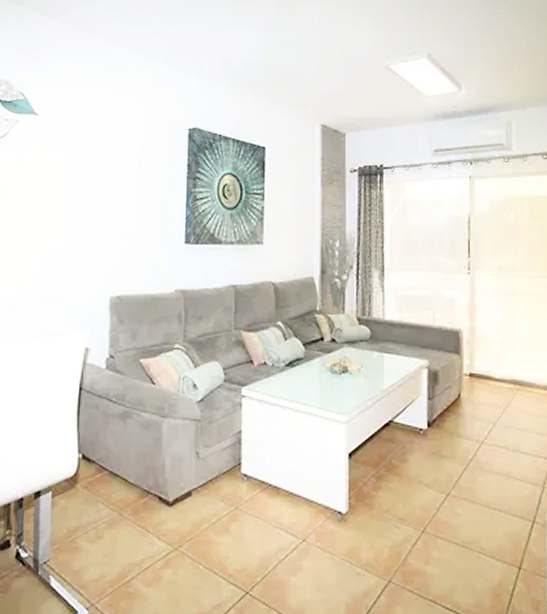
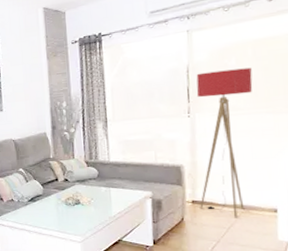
floor lamp: none [477,225,530,396] -> present [196,67,253,218]

